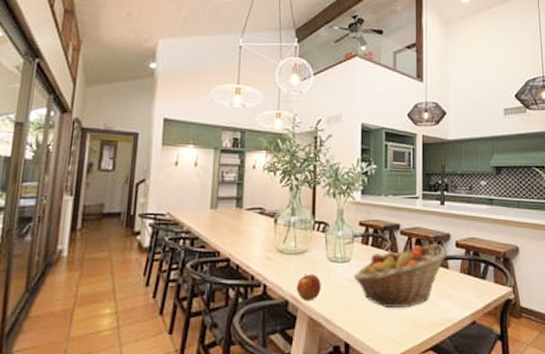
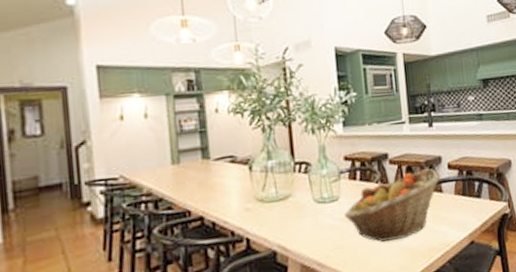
apple: present [296,274,321,301] -> none [283,218,311,249]

